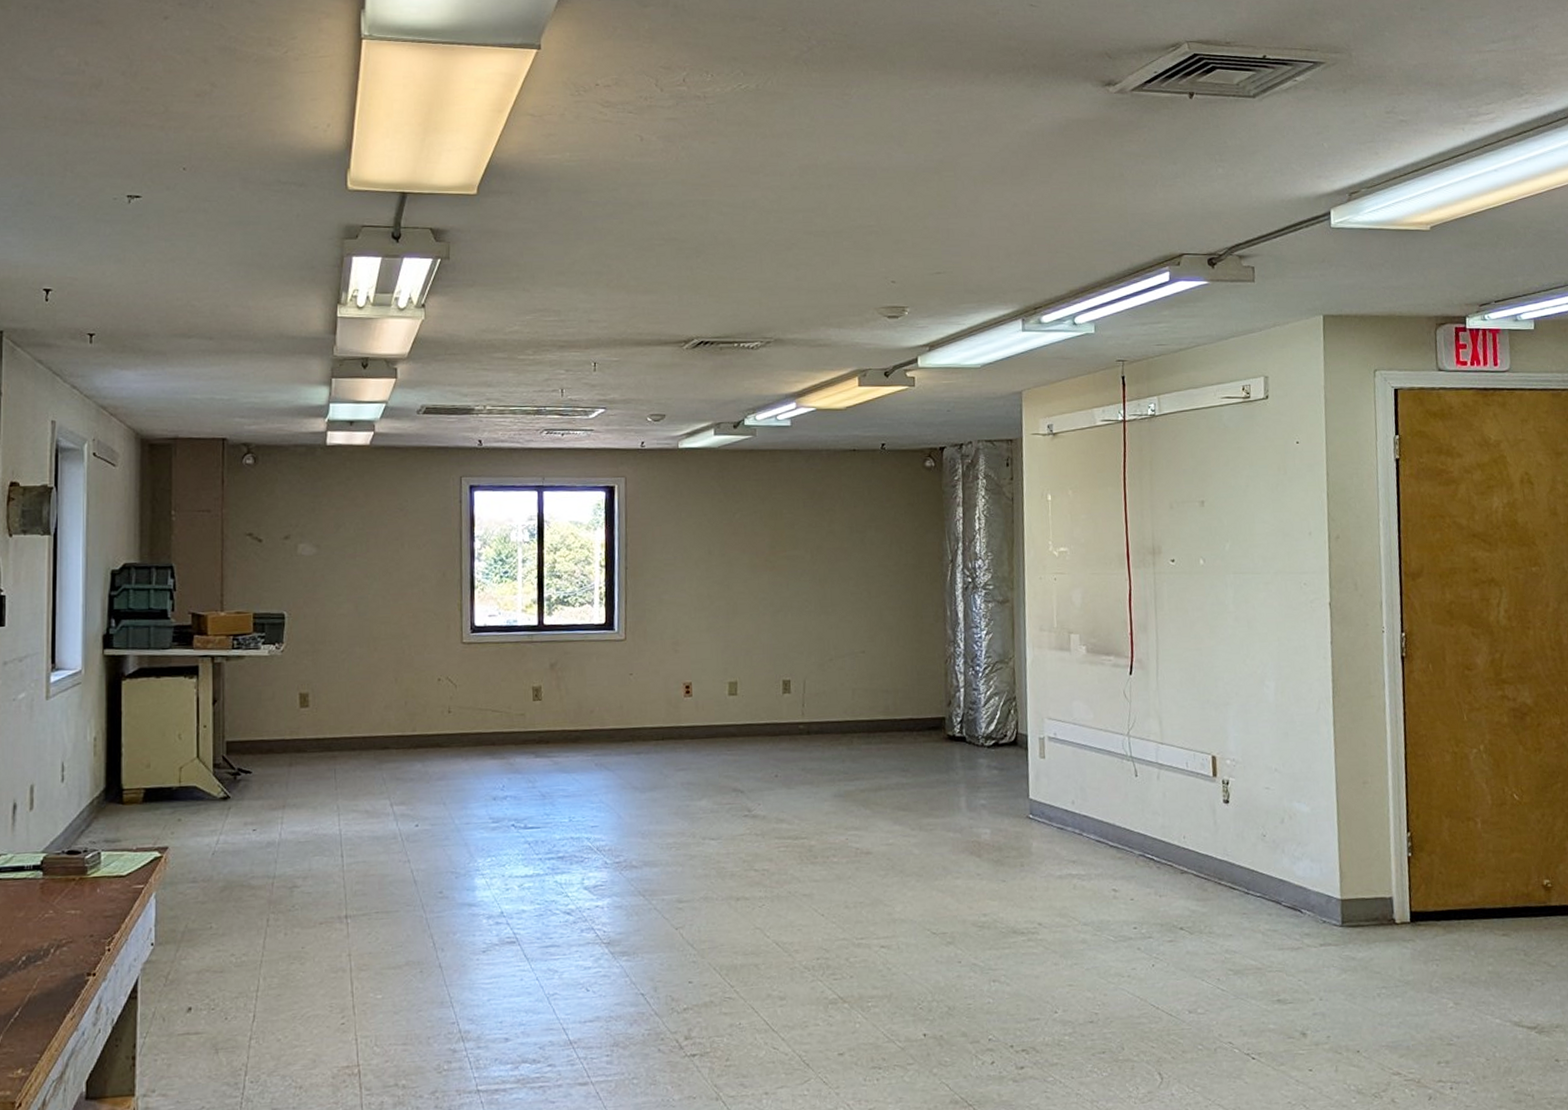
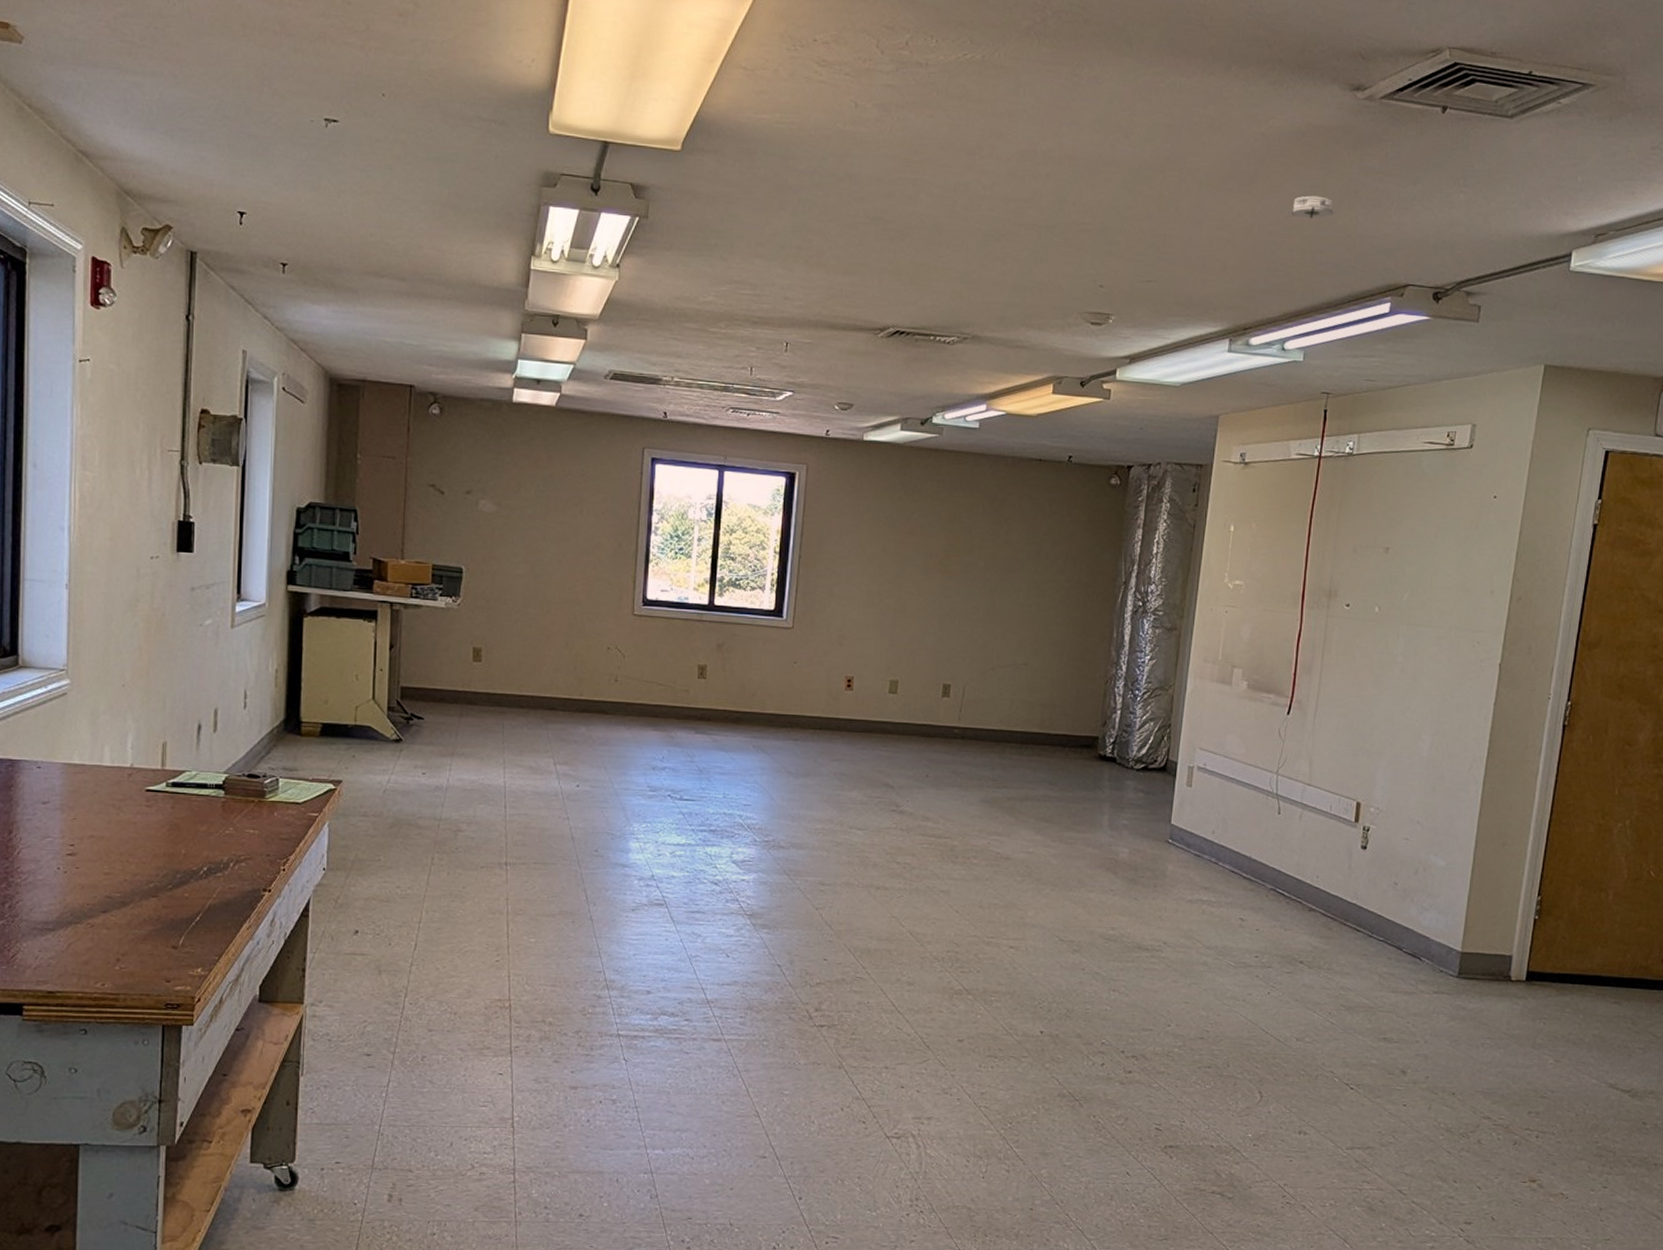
smoke detector: none [1059,182,1106,204] -> present [1285,196,1337,219]

